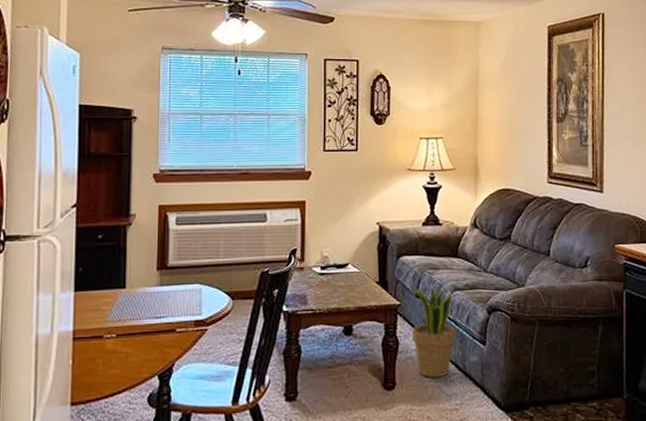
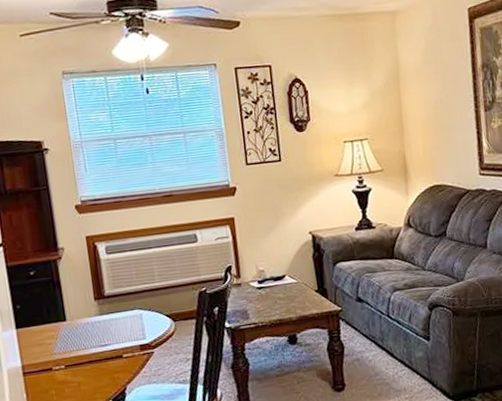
potted plant: present [408,284,459,378] -> none [348,287,400,376]

